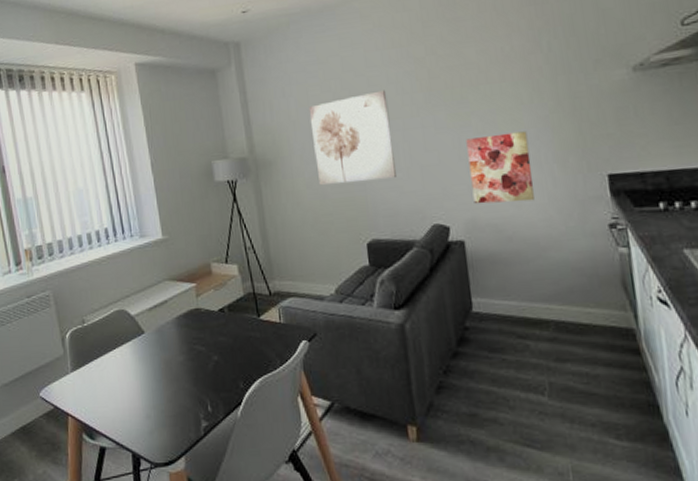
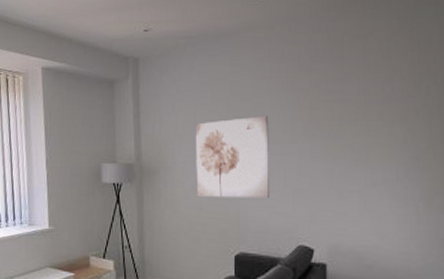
wall art: present [466,131,534,205] -> none [338,168,398,234]

